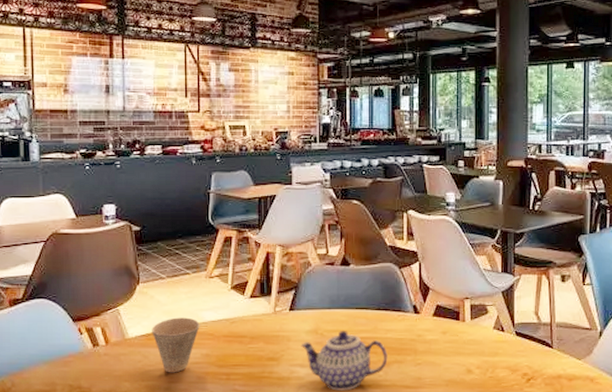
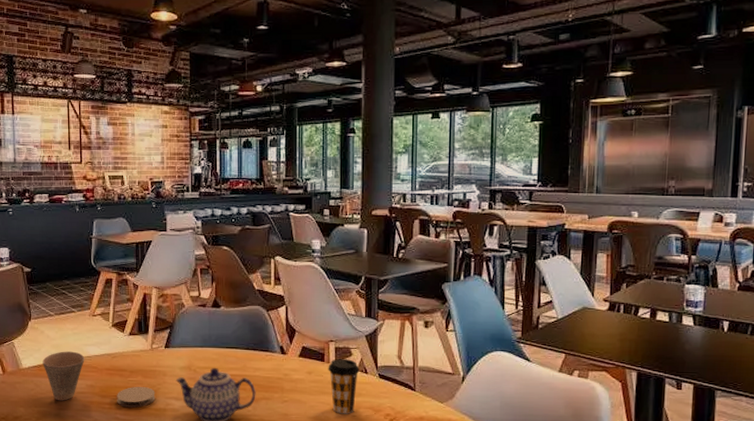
coaster: none [235,353,279,377] -> present [117,386,156,408]
coffee cup: none [463,317,496,375] -> present [328,359,360,414]

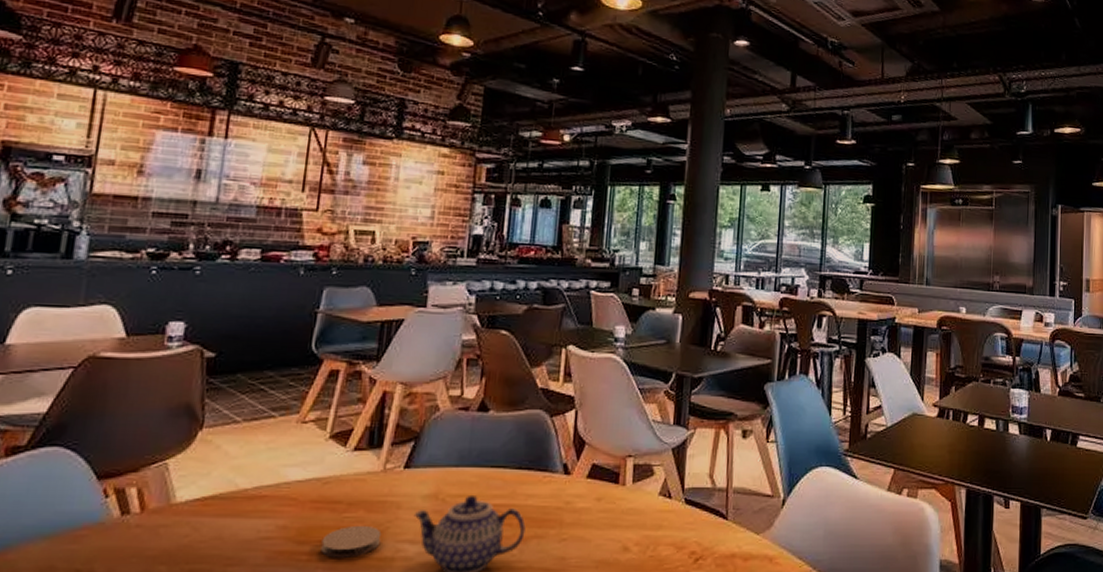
cup: present [42,351,85,401] -> none [210,475,281,552]
coffee cup: present [328,359,360,414] -> none [622,480,662,554]

